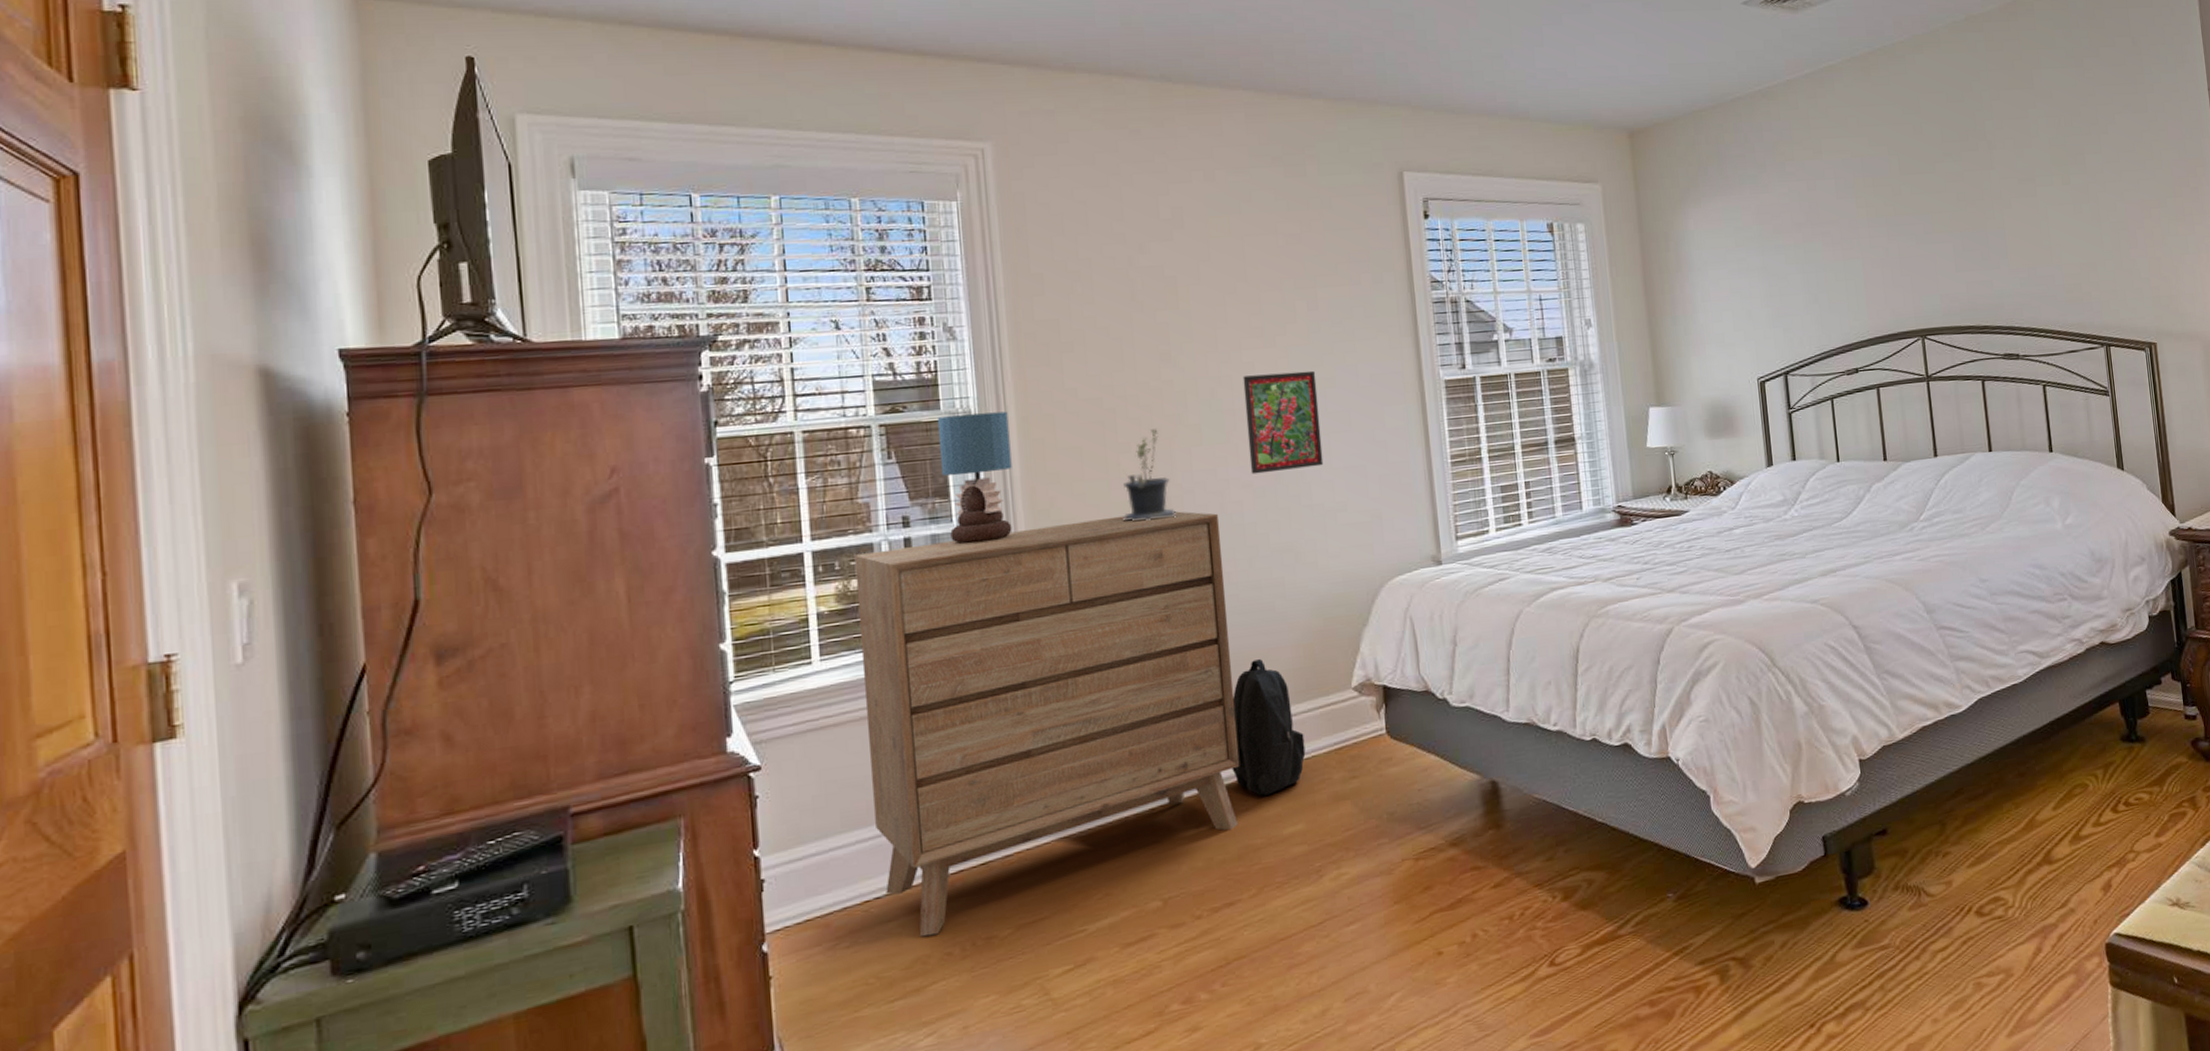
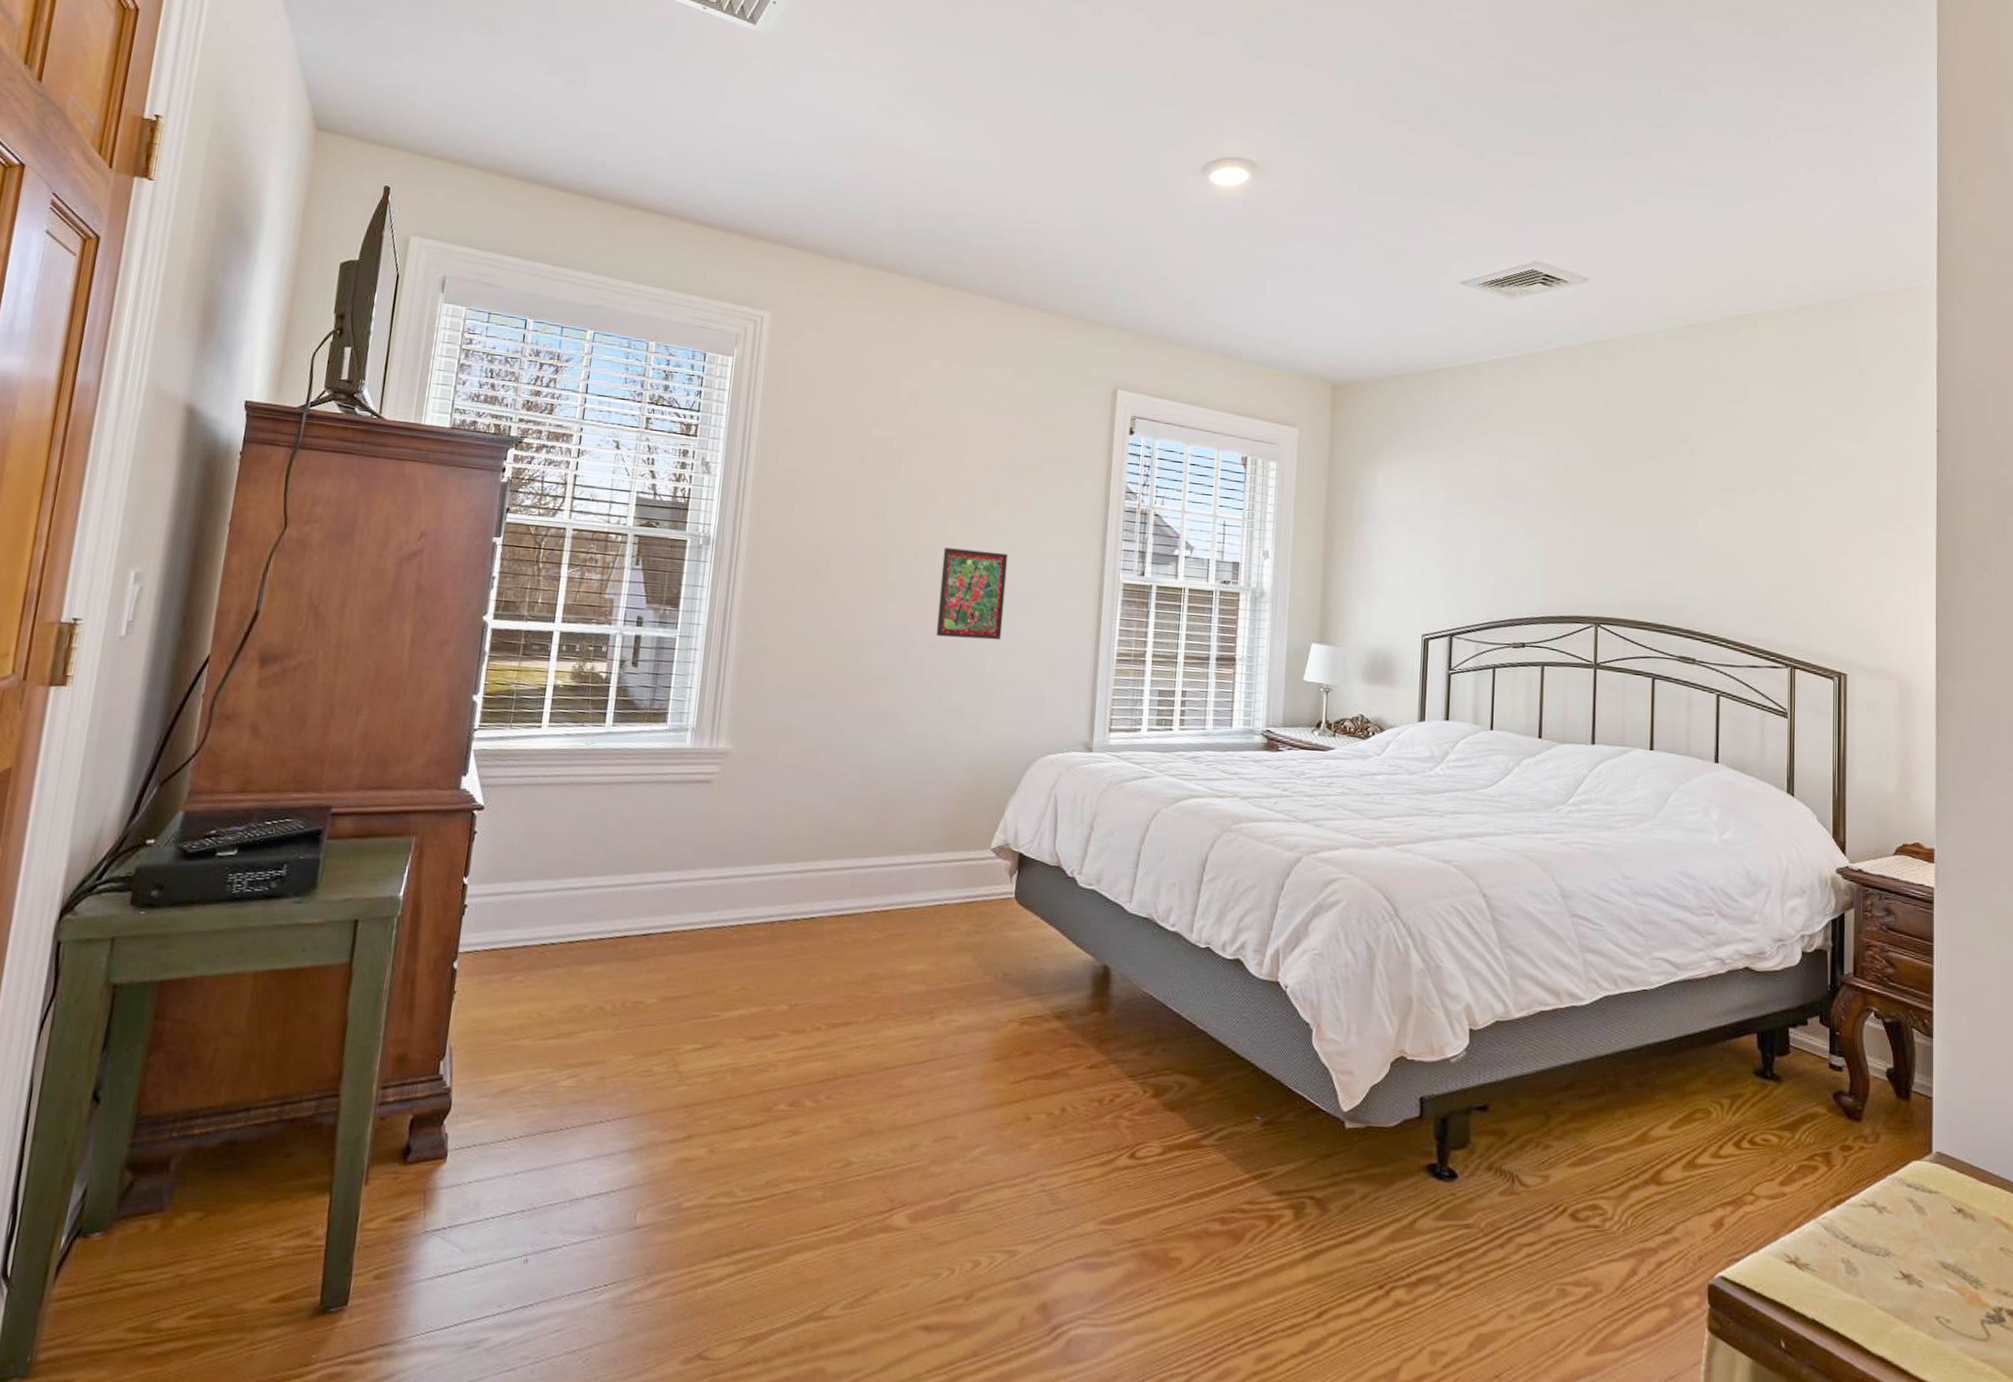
dresser: present [854,511,1240,938] -> none [561,641,901,989]
table lamp: present [937,411,1012,544] -> none [673,537,740,652]
potted plant: present [1123,429,1177,521] -> none [818,580,865,662]
backpack: present [1232,659,1306,796] -> none [871,804,941,931]

